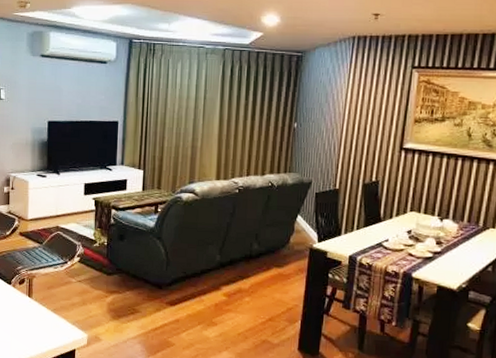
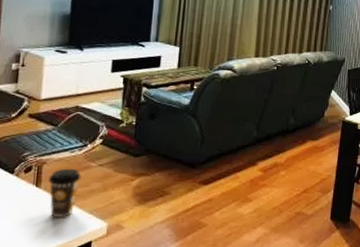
coffee cup: none [38,282,64,327] -> present [49,168,82,218]

